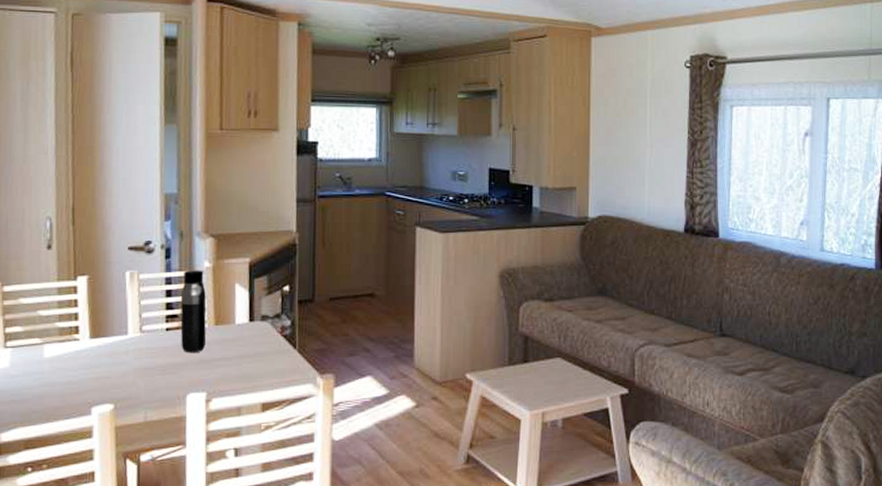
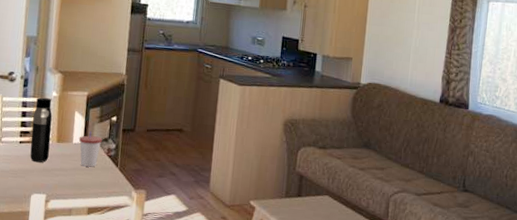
cup: none [242,307,273,352] -> present [78,131,102,167]

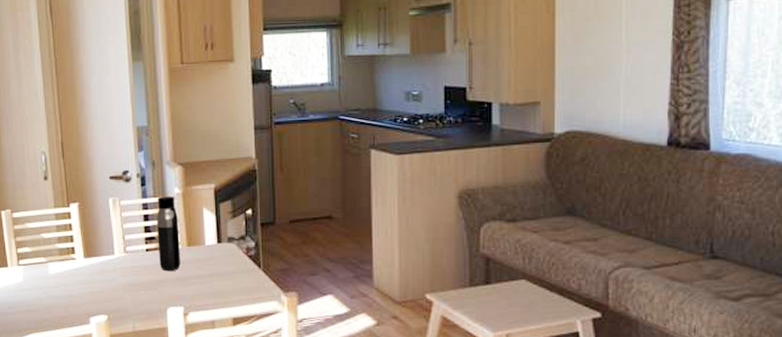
cup: present [78,131,102,167] -> none [211,230,239,271]

